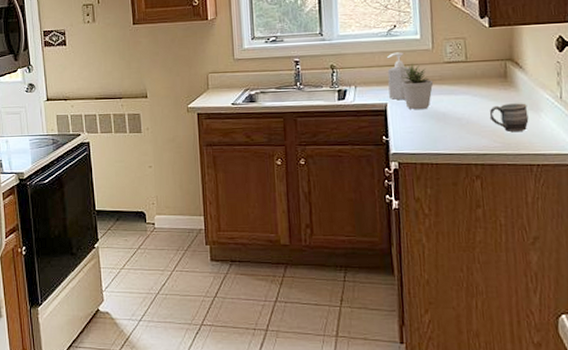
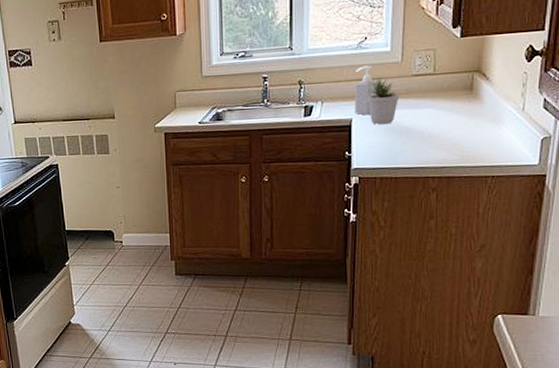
mug: present [489,103,529,132] -> none [451,115,489,144]

